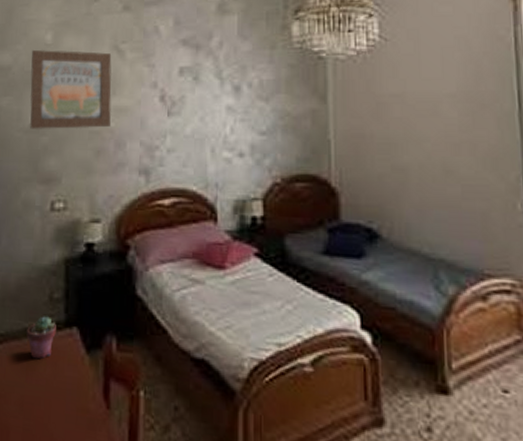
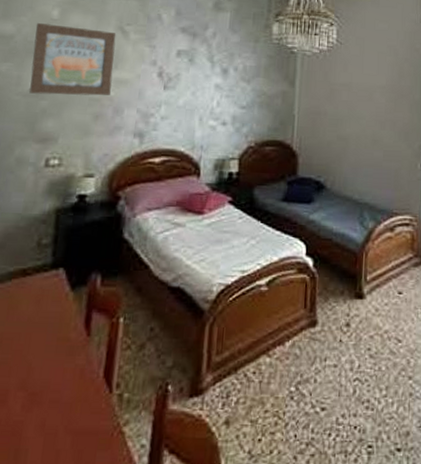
potted succulent: present [26,316,56,359] -> none [10,260,43,299]

